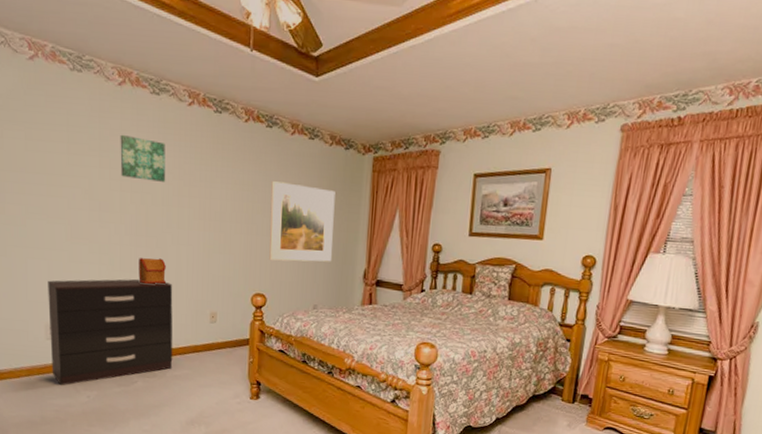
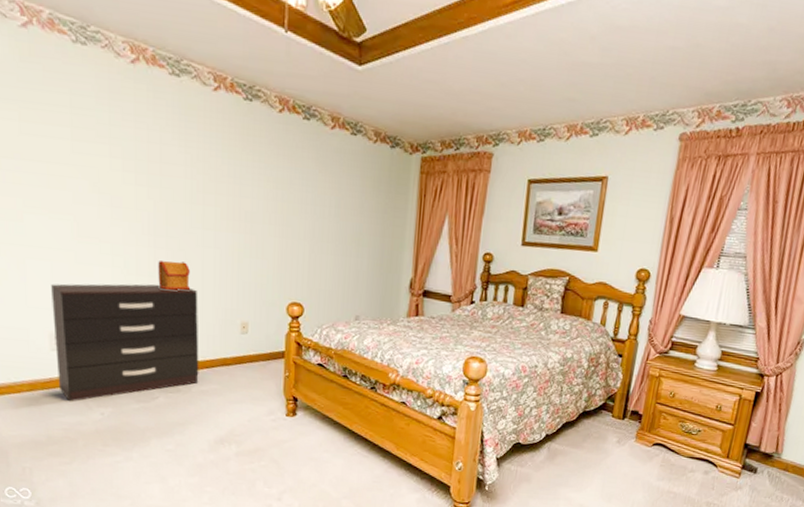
wall art: present [120,134,166,182] -> none [134,120,189,176]
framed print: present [269,180,336,262] -> none [306,178,380,270]

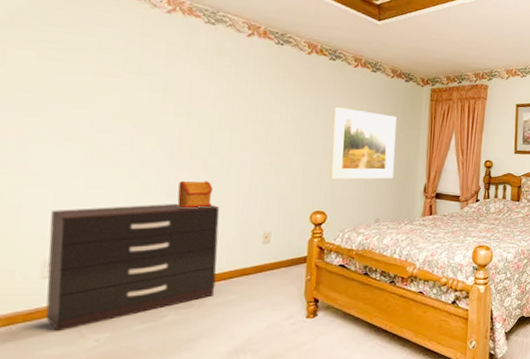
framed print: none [306,178,380,270] -> present [330,106,397,180]

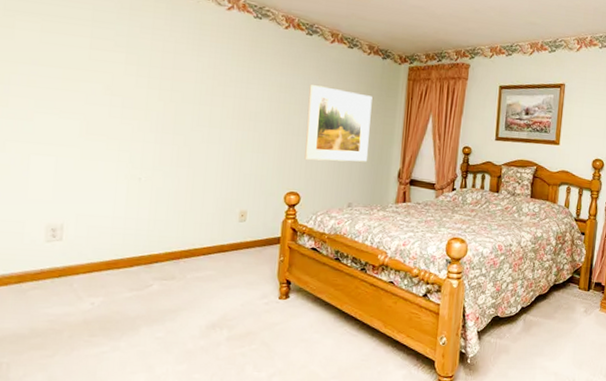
dresser: present [45,203,220,332] -> none [49,177,200,293]
decorative box: present [177,181,213,209] -> none [162,156,194,183]

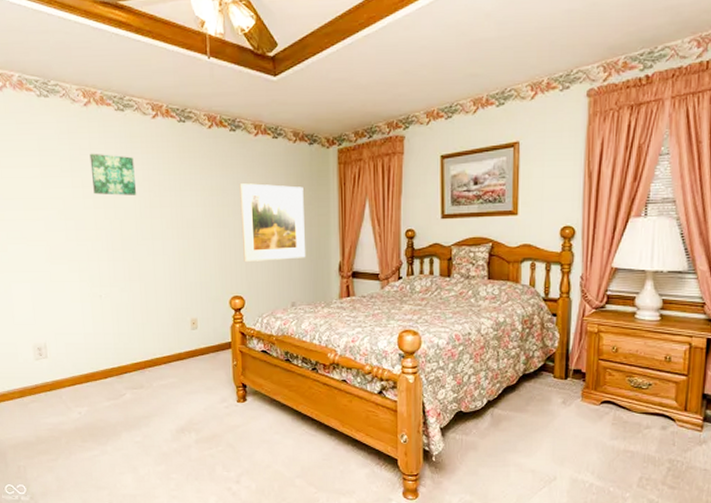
wall art: none [150,32,201,81] -> present [90,153,137,196]

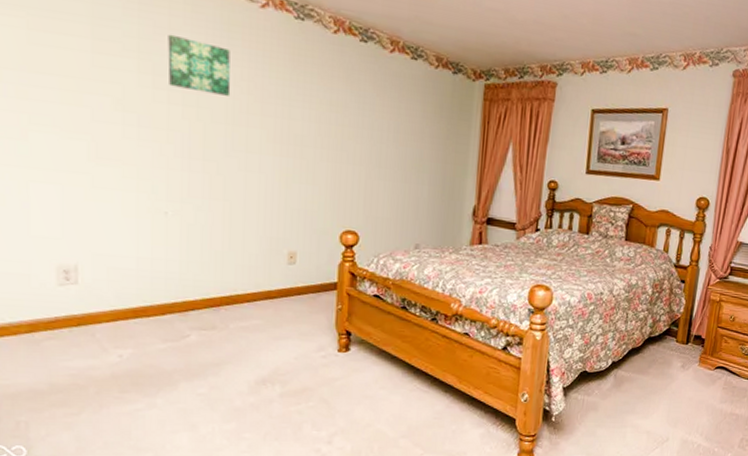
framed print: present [239,182,306,263] -> none [362,102,442,197]

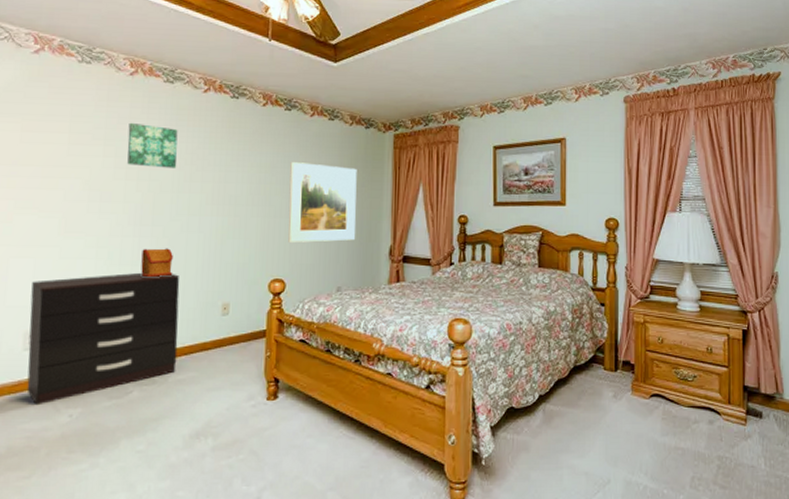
dresser: none [61,210,239,344] -> present [26,272,180,406]
decorative box: none [192,186,230,219] -> present [141,248,173,278]
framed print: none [362,102,442,197] -> present [288,161,357,244]

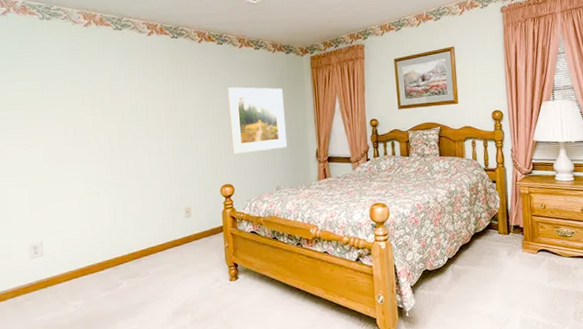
dresser: present [26,272,180,406] -> none [29,188,155,301]
wall art: present [127,122,178,168] -> none [89,66,134,102]
decorative box: present [141,248,173,278] -> none [114,167,141,193]

